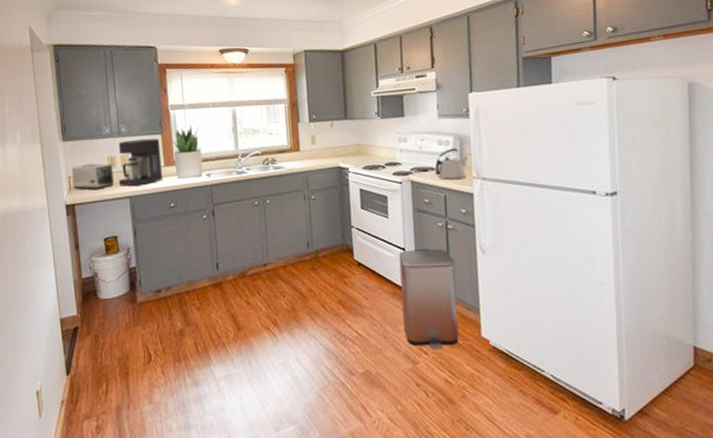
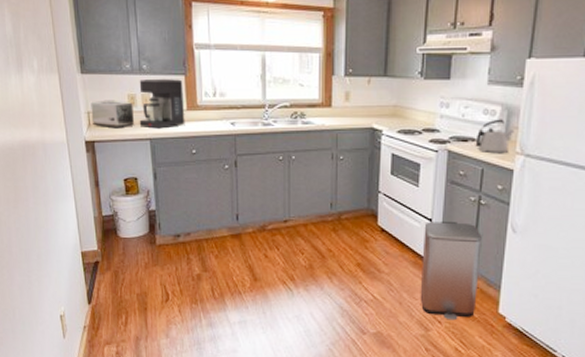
planter: present [172,124,203,180] -> none [195,67,227,126]

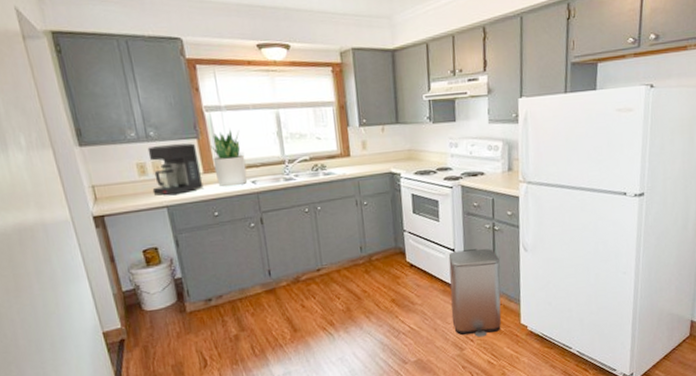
toaster: present [91,101,134,129] -> none [94,171,147,200]
planter: none [195,67,227,126] -> present [209,128,248,187]
kettle: present [475,119,515,152] -> none [484,153,516,184]

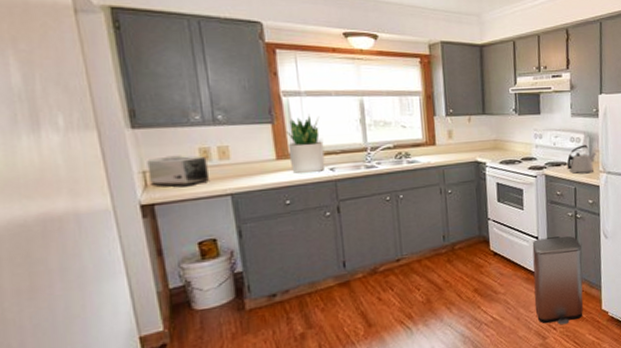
toaster: none [94,171,147,200] -> present [147,156,209,187]
coffee maker: present [147,143,204,196] -> none [213,128,276,183]
kettle: none [484,153,516,184] -> present [566,144,597,174]

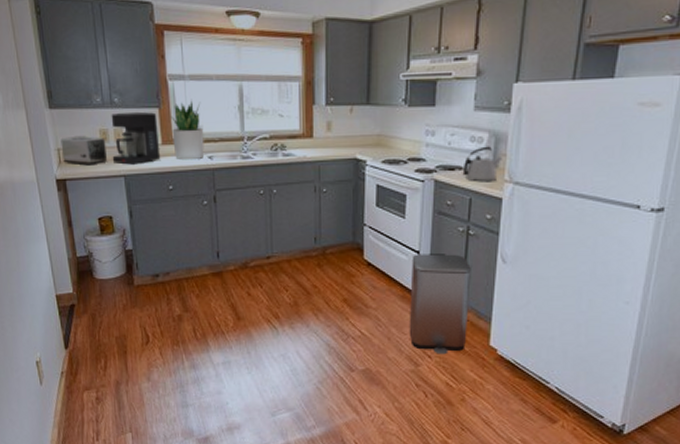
coffee maker: none [213,128,276,183] -> present [111,111,161,165]

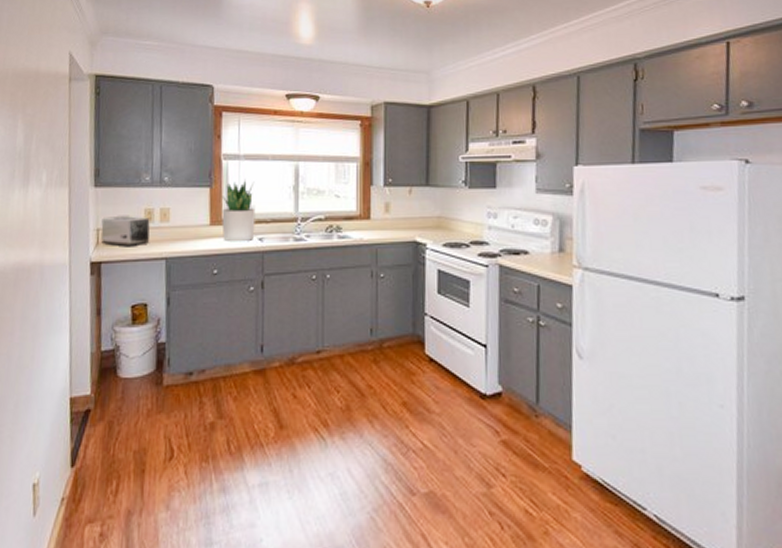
coffee maker: present [111,111,161,165] -> none [155,190,208,247]
pedal bin: present [409,254,471,355] -> none [478,348,546,473]
kettle: present [462,146,503,181] -> none [528,229,570,266]

